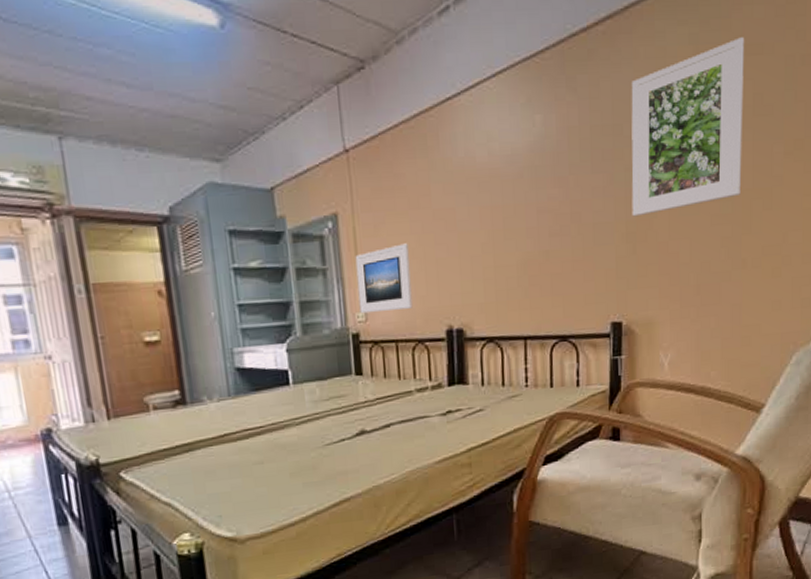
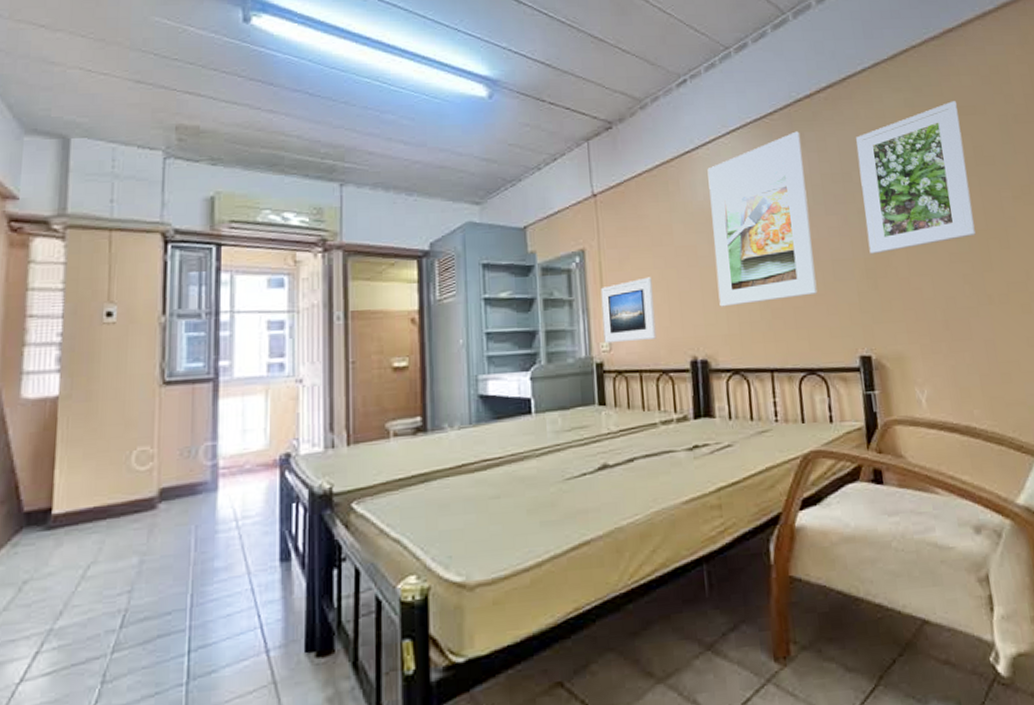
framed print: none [469,73,576,274] -> present [707,131,818,307]

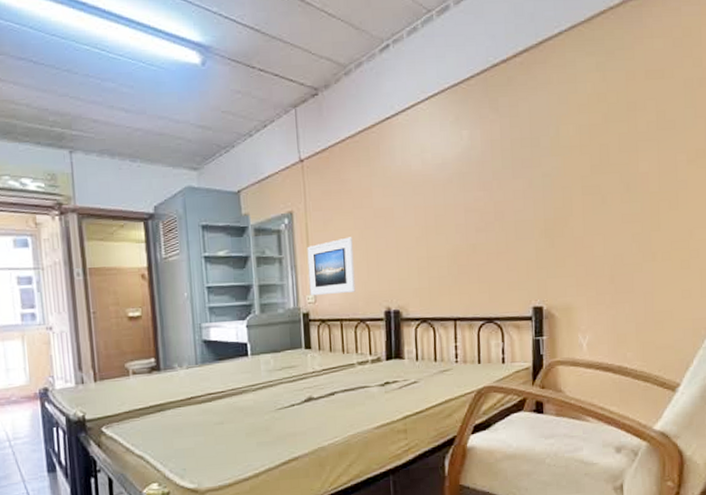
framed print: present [707,131,818,307] -> none [406,96,500,264]
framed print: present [856,101,976,254] -> none [546,65,649,215]

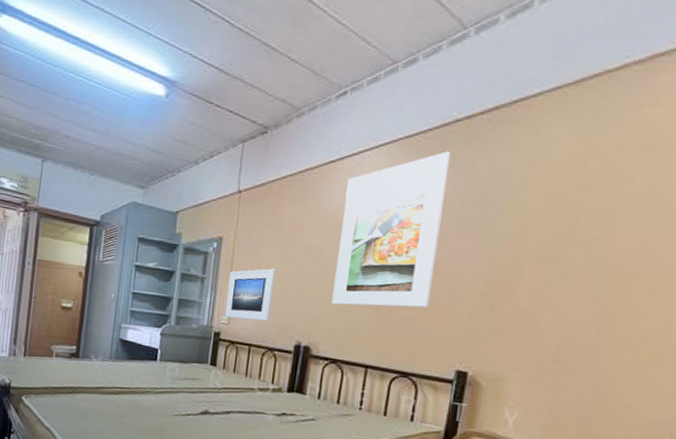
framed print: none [406,96,500,264] -> present [331,151,451,308]

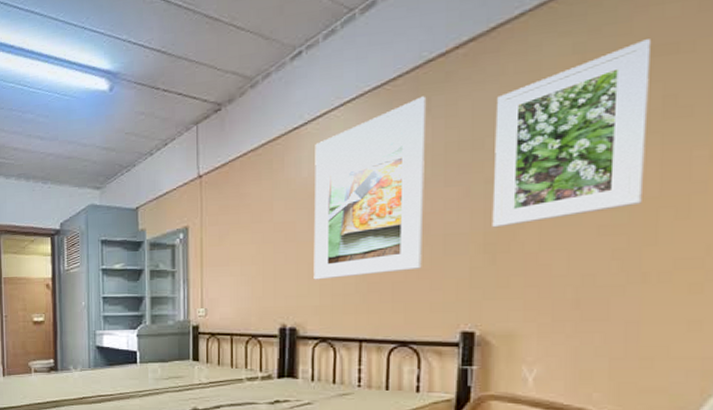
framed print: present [224,268,275,321] -> none [200,251,249,310]
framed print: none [494,134,643,281] -> present [492,39,650,228]

